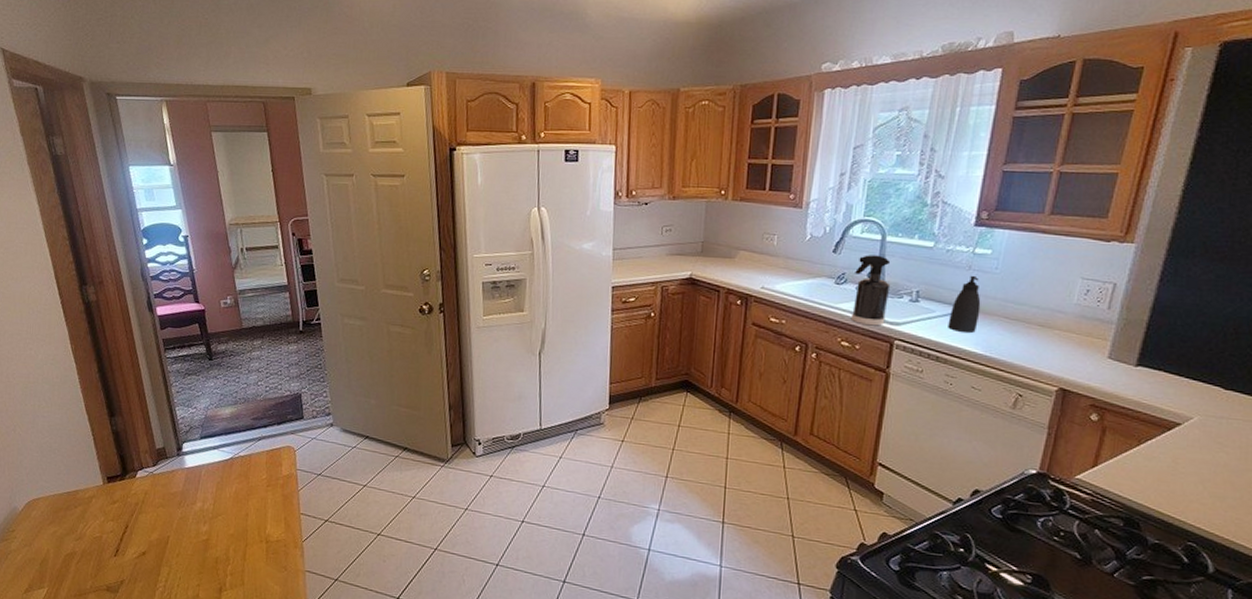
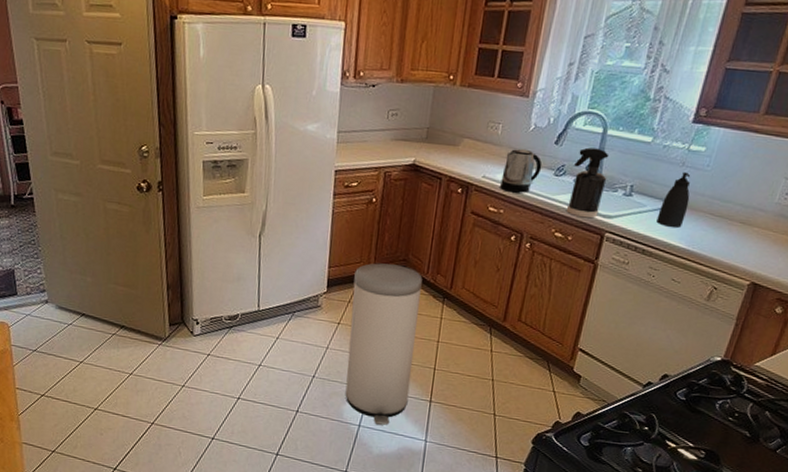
pedal bin: none [632,377,707,549] -> present [345,263,423,425]
kettle: none [780,258,822,303] -> present [500,148,543,194]

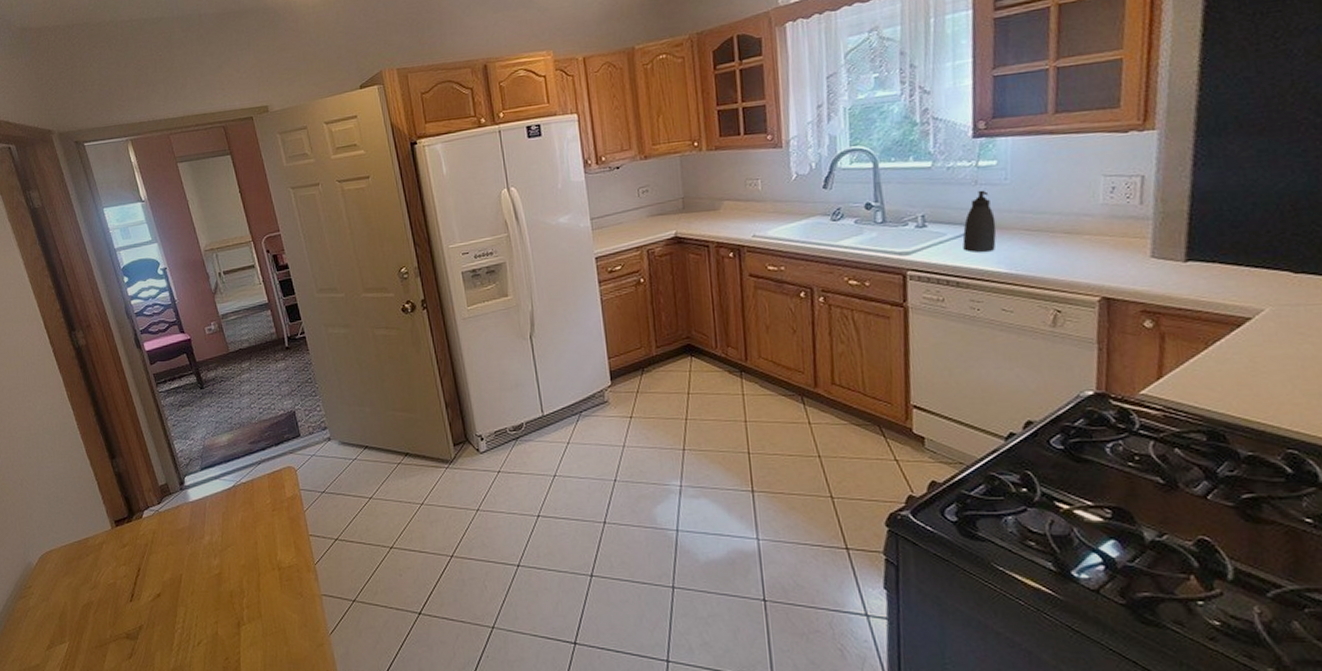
pedal bin: present [345,263,423,425] -> none [637,344,727,526]
kettle: present [500,148,543,194] -> none [773,199,816,247]
spray bottle: present [566,147,609,219] -> none [851,184,893,260]

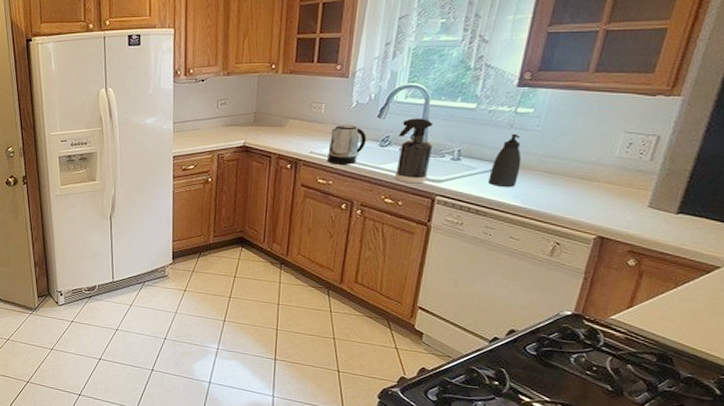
kettle: none [773,199,816,247] -> present [327,124,367,165]
spray bottle: none [851,184,893,260] -> present [394,118,434,184]

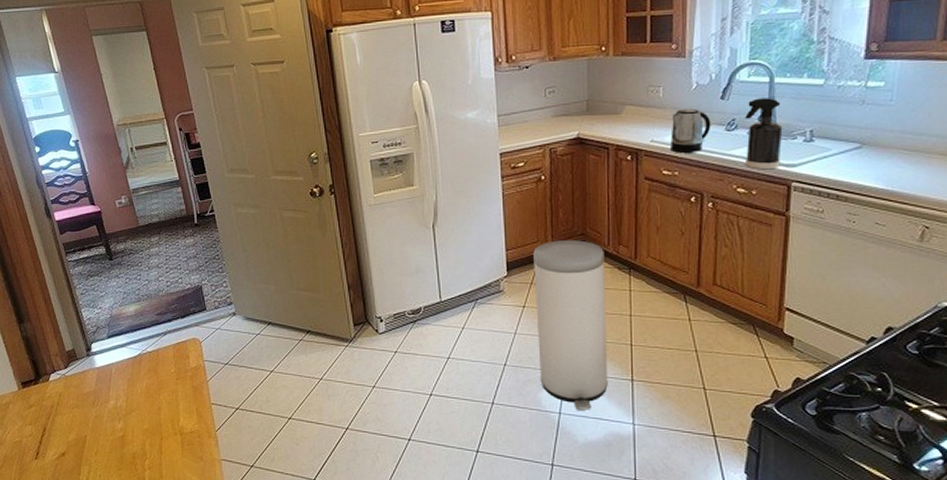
pedal bin: none [195,235,260,382] -> present [533,240,608,410]
soap dispenser: present [488,133,522,188] -> none [846,109,878,169]

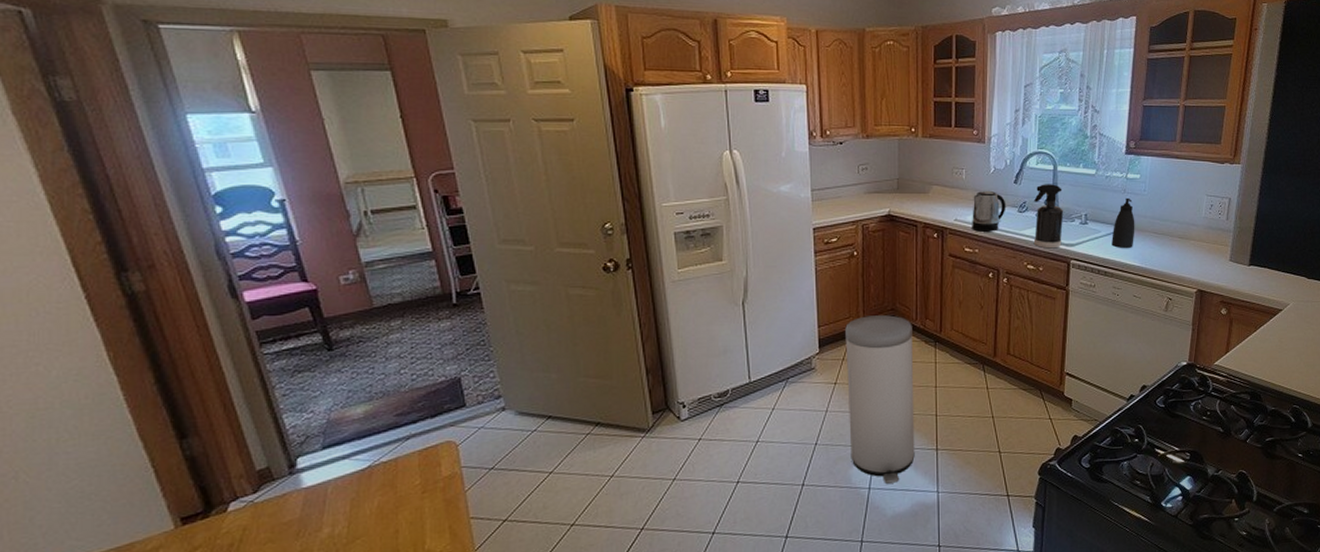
soap dispenser: none [846,109,878,169] -> present [1112,197,1135,249]

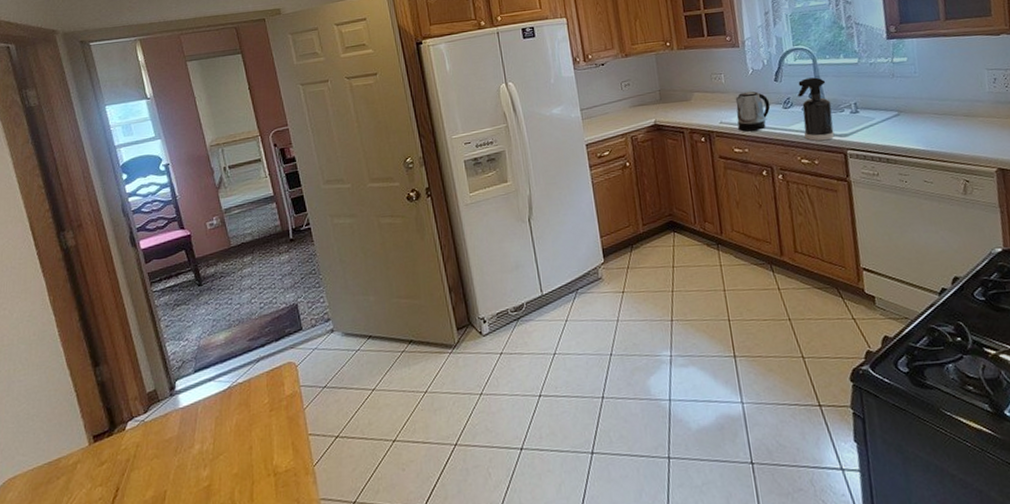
pedal bin: present [845,315,915,484] -> none [626,220,713,395]
soap dispenser: present [1112,197,1135,249] -> none [887,81,914,134]

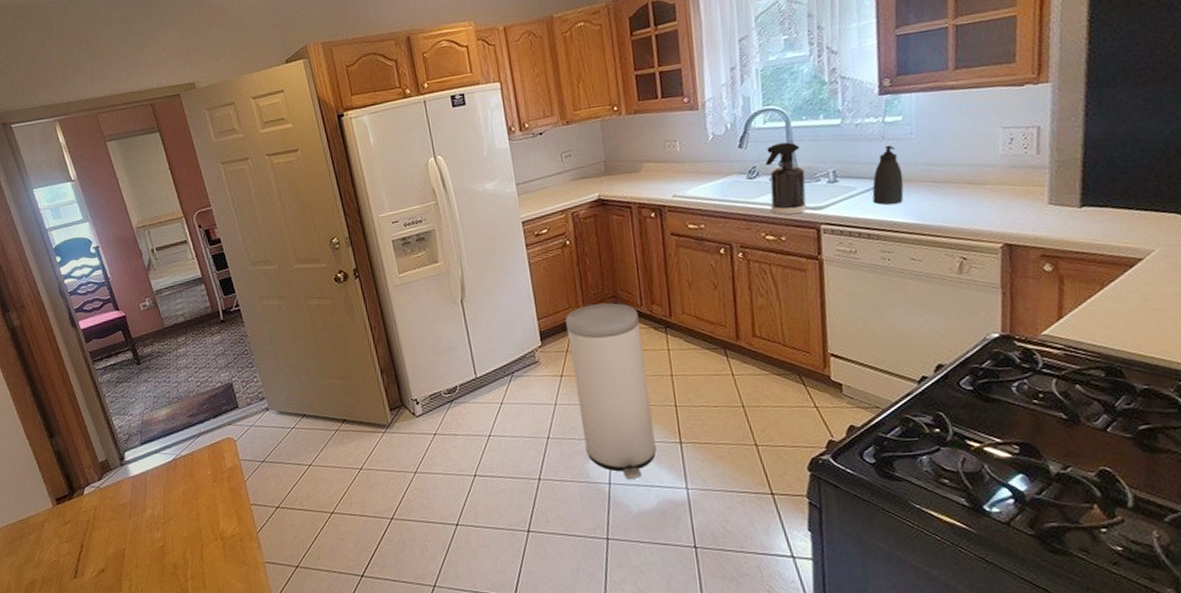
pedal bin: none [626,220,713,395] -> present [565,302,657,479]
kettle: present [735,90,771,132] -> none [691,159,733,206]
soap dispenser: none [887,81,914,134] -> present [872,145,904,206]

